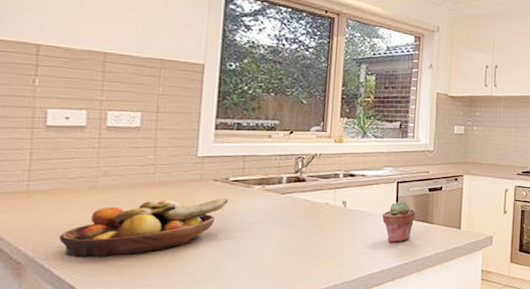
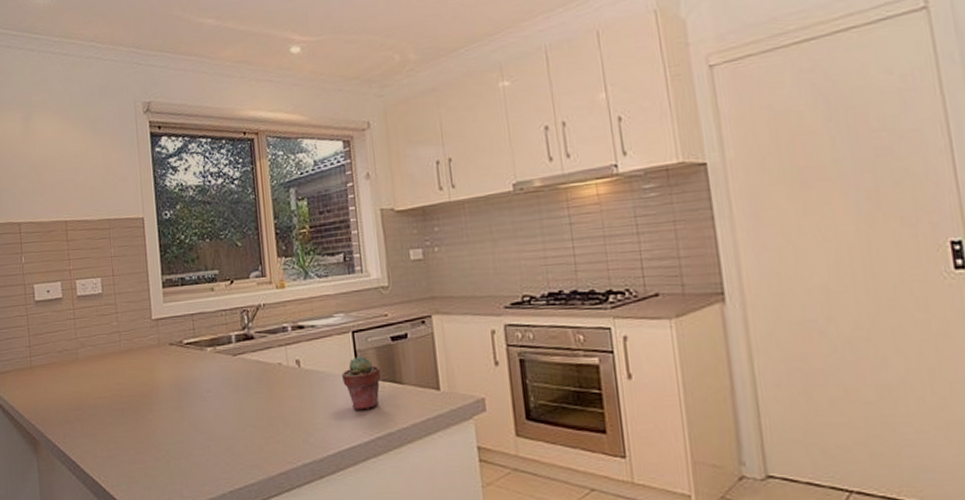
fruit bowl: present [58,198,229,258] -> none [58,364,186,433]

